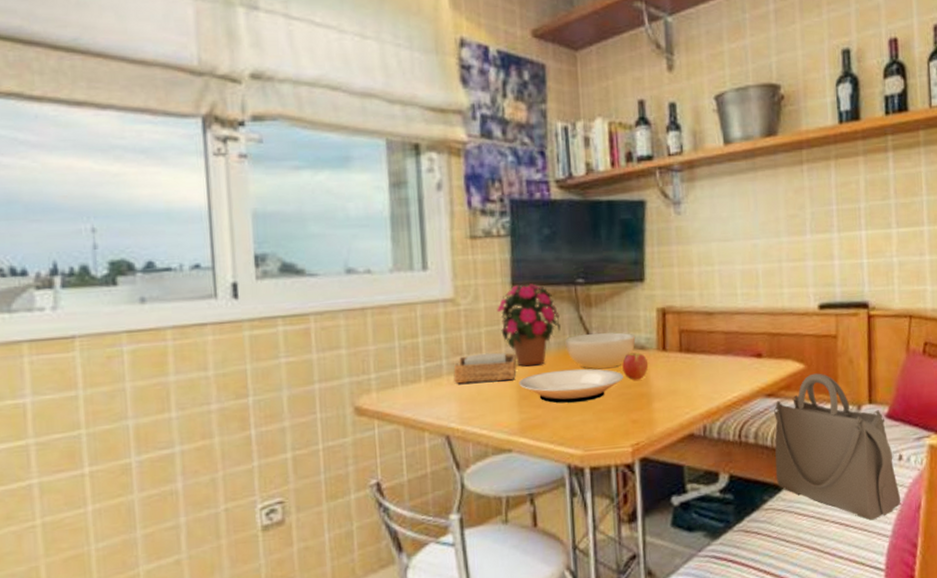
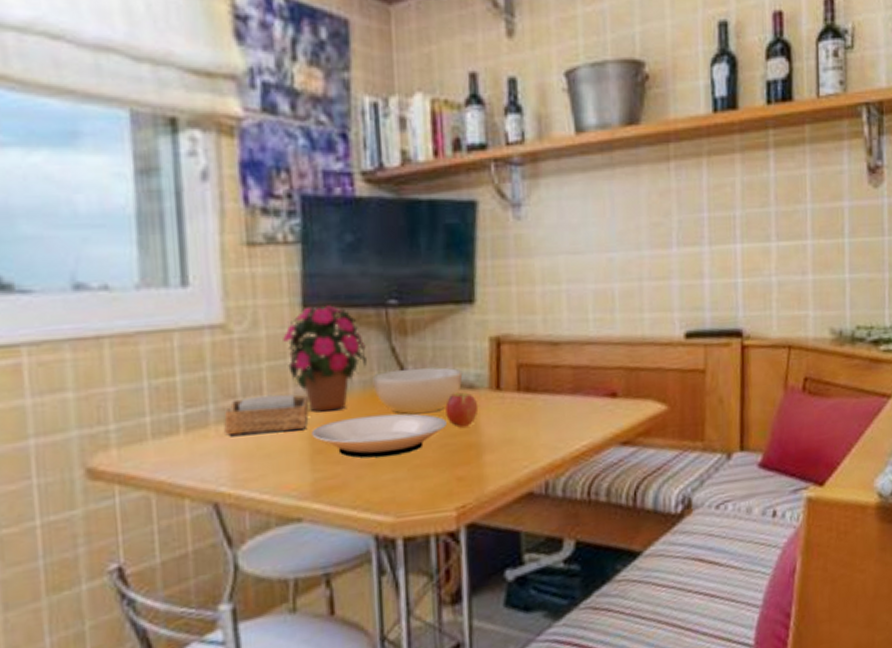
handbag: present [773,373,901,521] -> none [629,415,774,589]

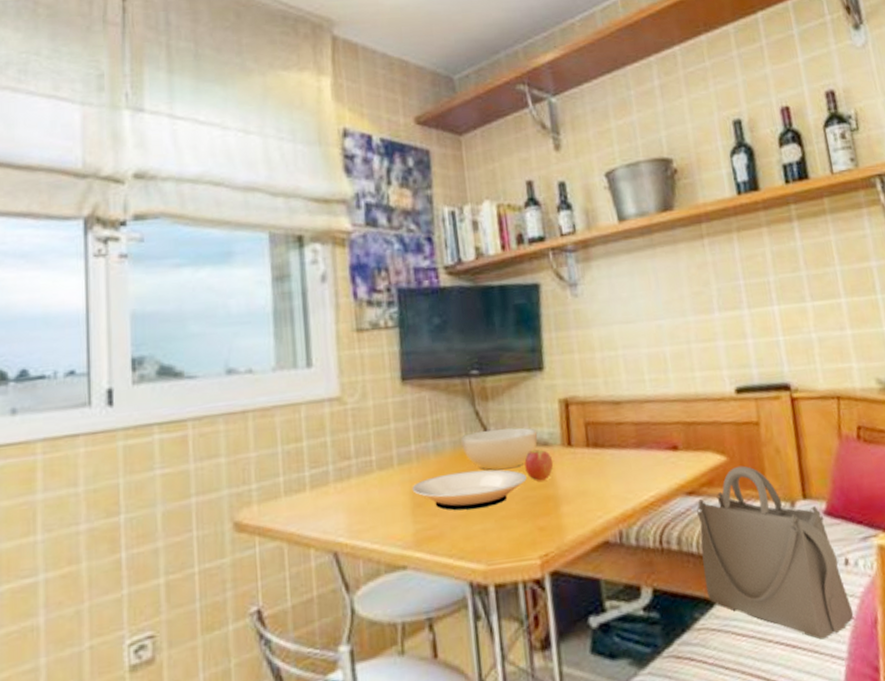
napkin holder: present [224,394,309,436] -> none [341,455,409,492]
potted flower: present [283,304,367,412] -> none [386,377,456,470]
handbag: none [629,415,774,589] -> present [696,465,854,640]

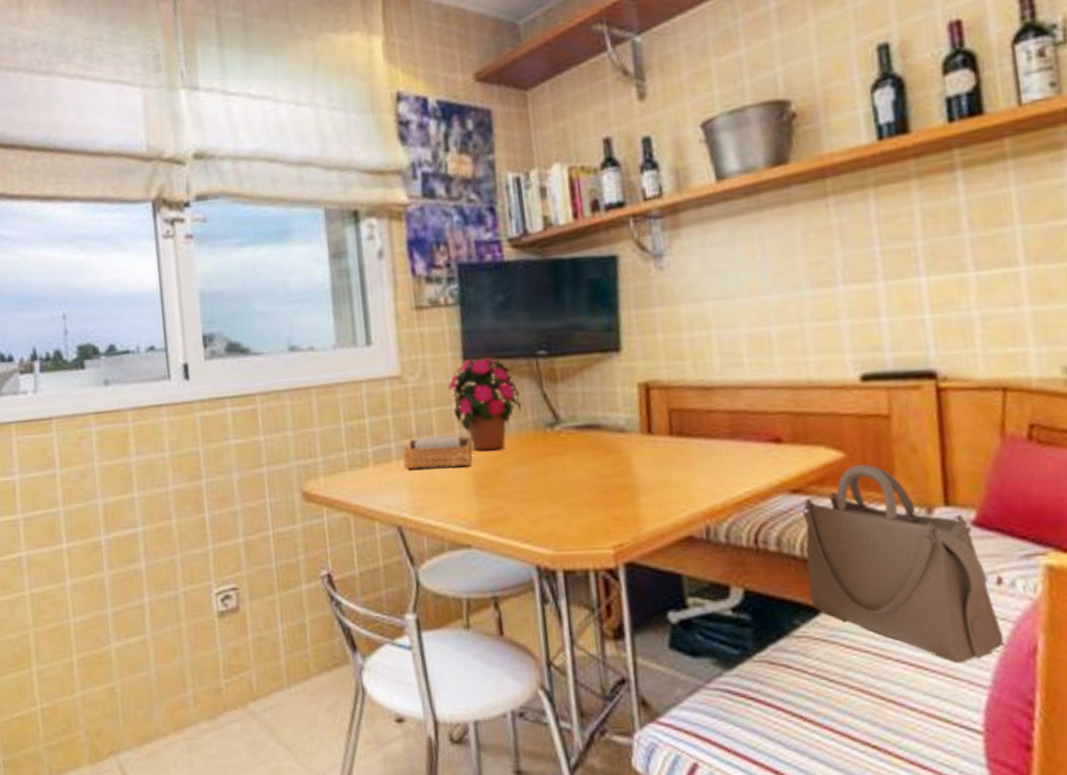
napkin holder: none [341,455,409,492] -> present [403,435,473,470]
potted flower: none [386,377,456,470] -> present [448,356,522,451]
plate: present [412,469,527,511] -> none [475,454,600,494]
bowl: present [461,427,538,470] -> none [527,412,613,456]
fruit: present [524,449,554,482] -> none [597,436,631,469]

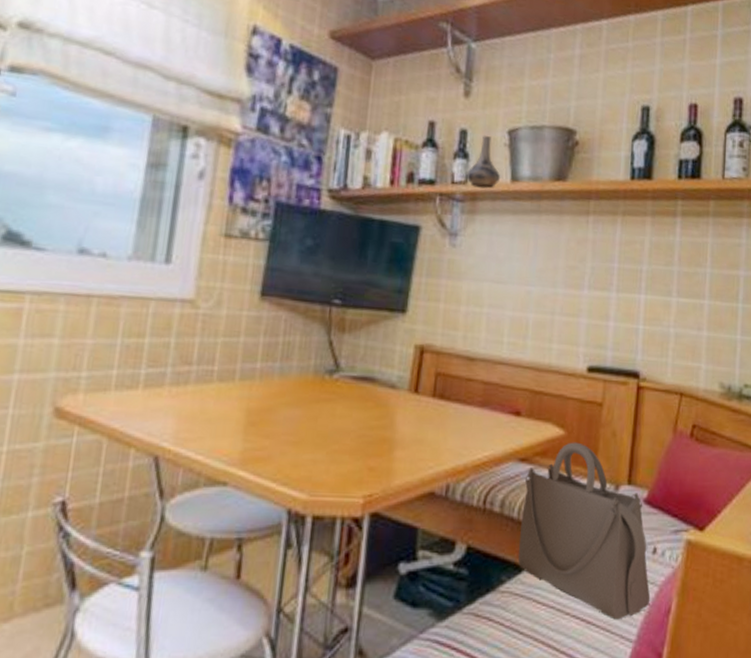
napkin holder: present [403,435,473,470] -> none [176,366,251,402]
potted flower: present [448,356,522,451] -> none [239,294,308,390]
decorative vase: none [660,136,703,199] -> present [466,136,501,189]

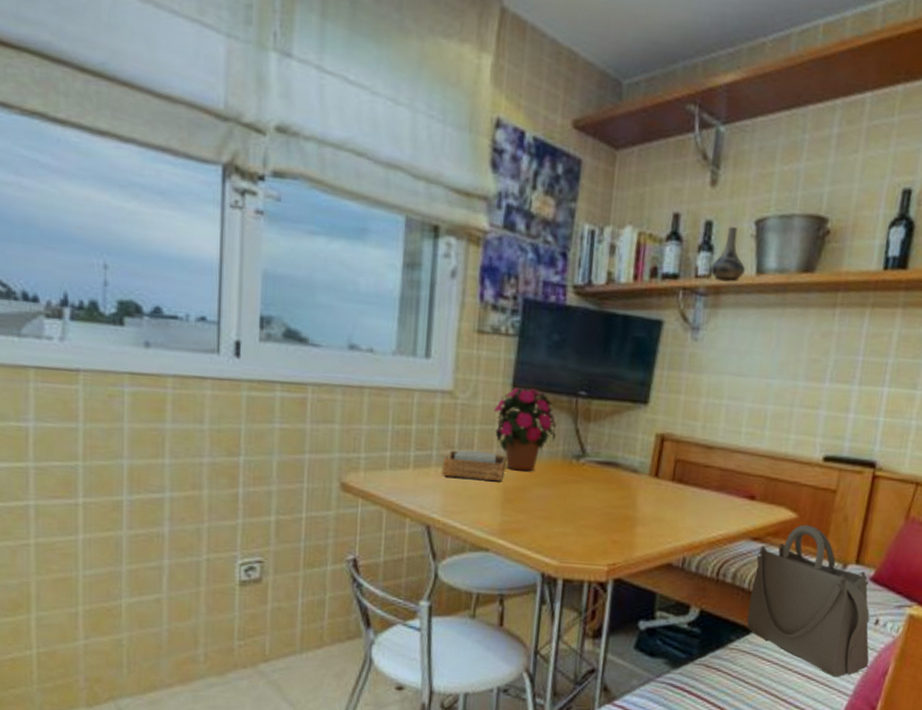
napkin holder: none [176,366,251,402] -> present [442,450,506,482]
potted flower: none [239,294,308,390] -> present [494,386,557,472]

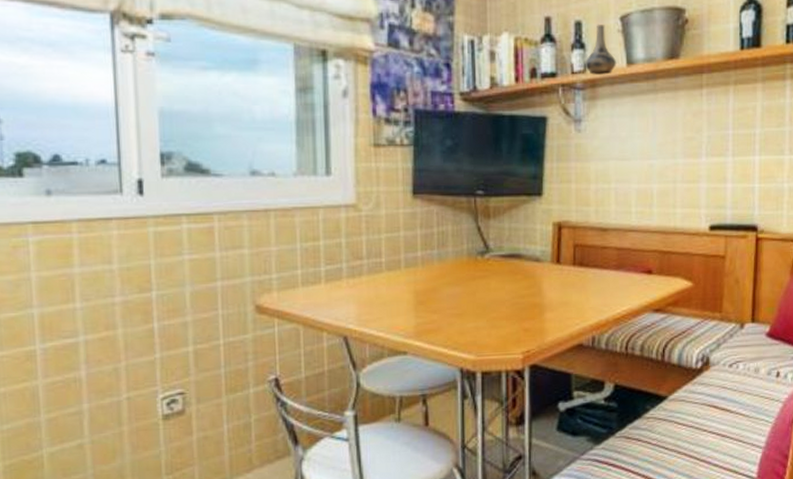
napkin holder: present [442,450,506,482] -> none [353,258,414,287]
potted flower: present [494,386,557,472] -> none [398,192,459,273]
handbag: present [746,524,870,677] -> none [659,291,776,432]

